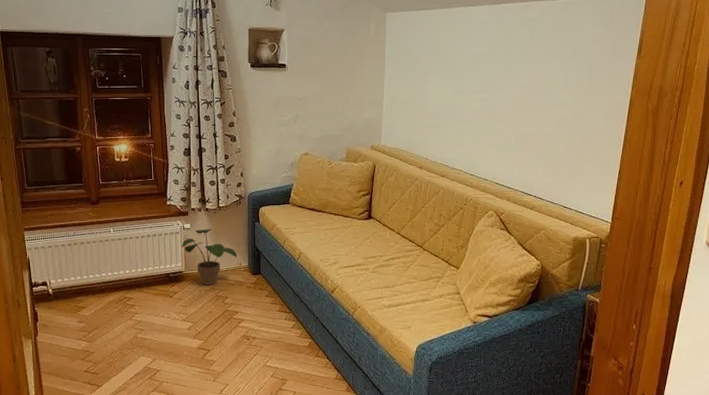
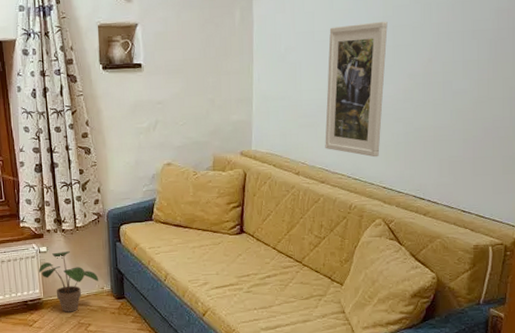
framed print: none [445,40,502,157] -> present [325,21,388,158]

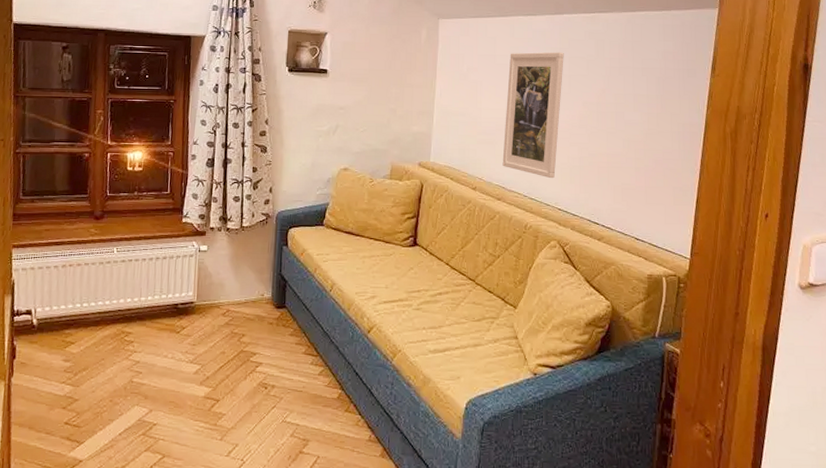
potted plant: present [38,251,99,313] -> none [195,252,260,320]

